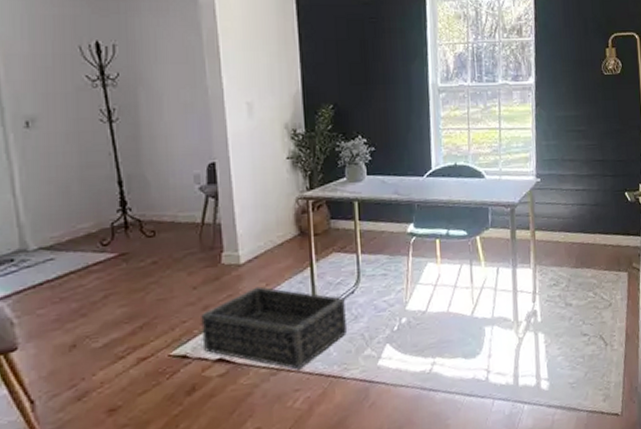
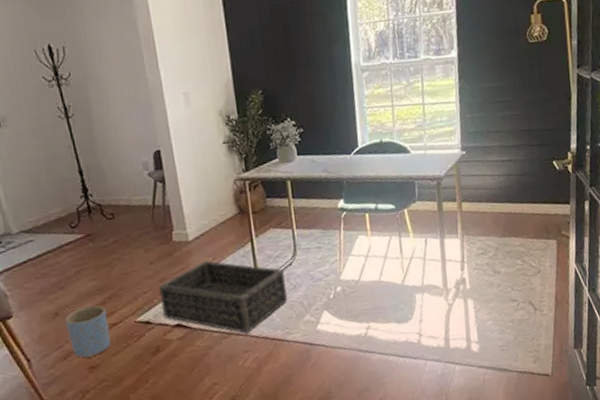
planter: none [84,336,138,399] -> present [65,305,111,358]

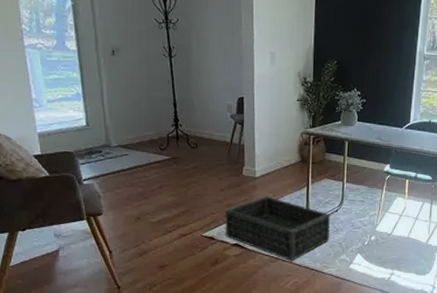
planter: present [65,305,111,358] -> none [145,216,180,258]

